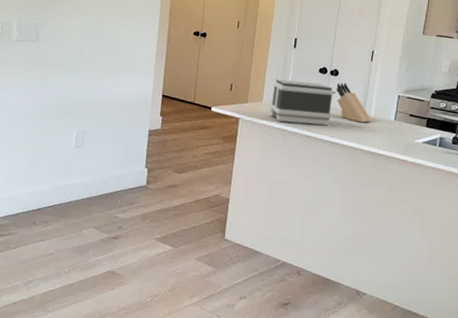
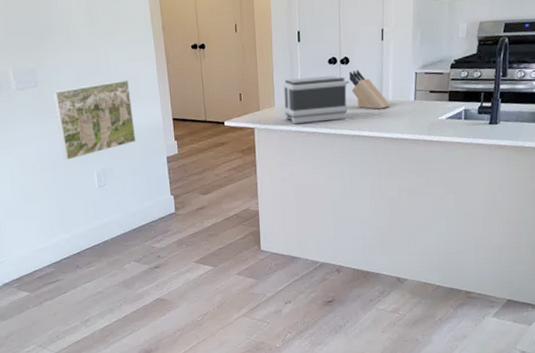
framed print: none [46,48,127,116] -> present [52,79,136,160]

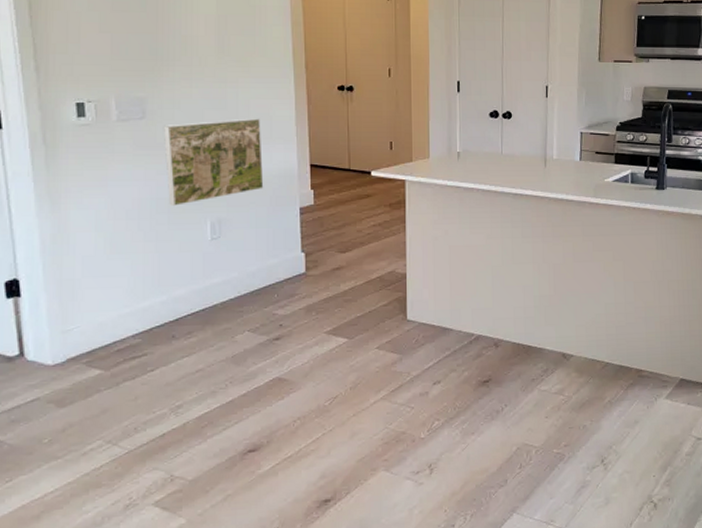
toaster: present [283,75,350,125] -> none [439,129,512,179]
knife block: present [348,69,390,109] -> none [511,125,555,168]

